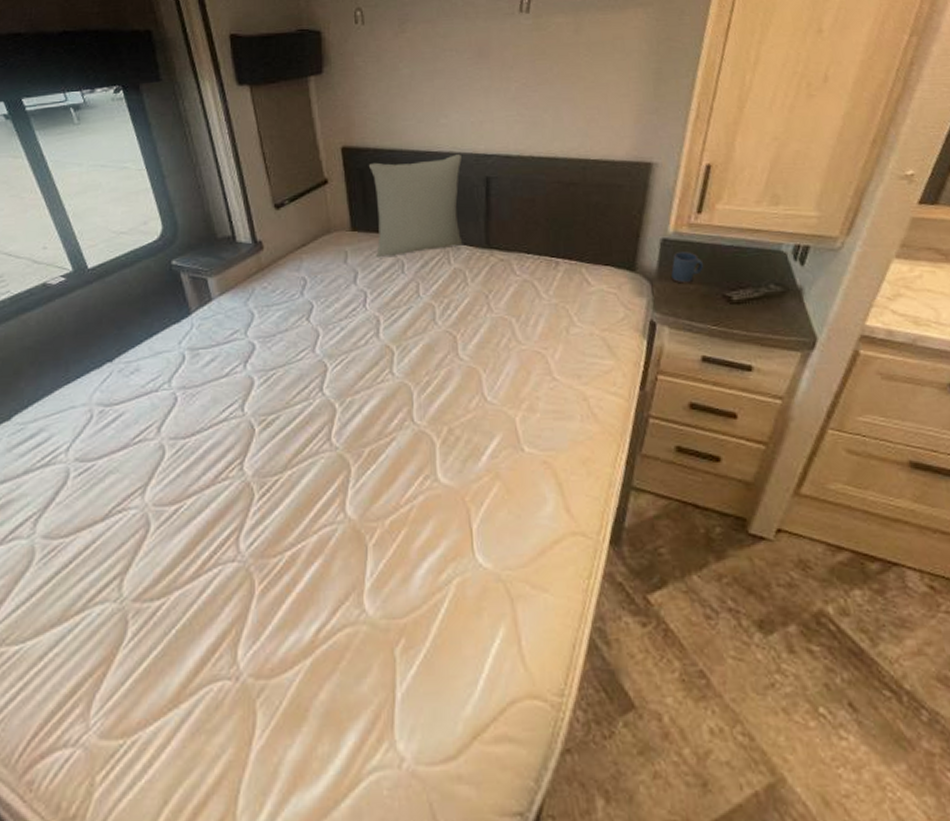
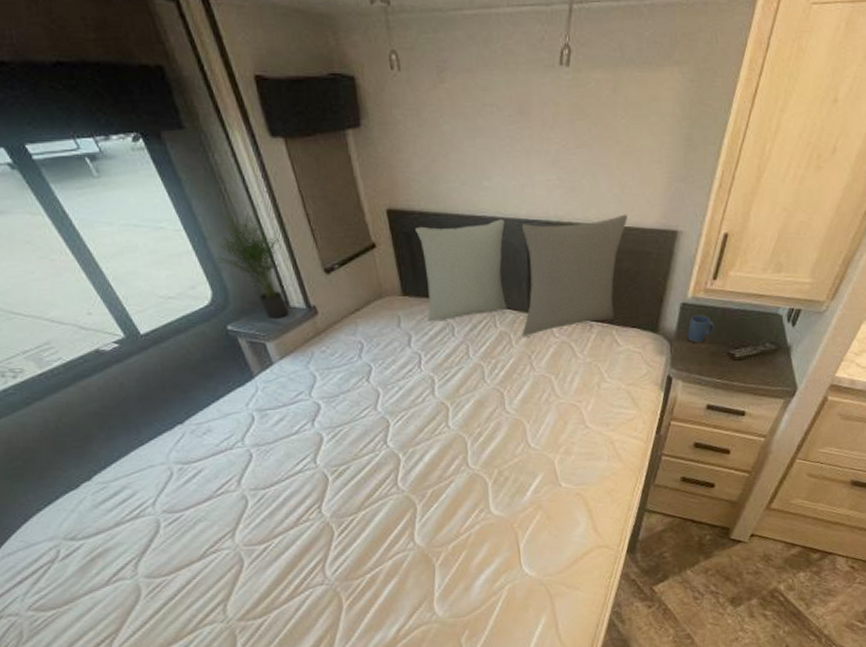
potted plant: none [171,145,234,254] -> present [216,204,288,319]
pillow: none [478,147,595,274] -> present [521,214,628,337]

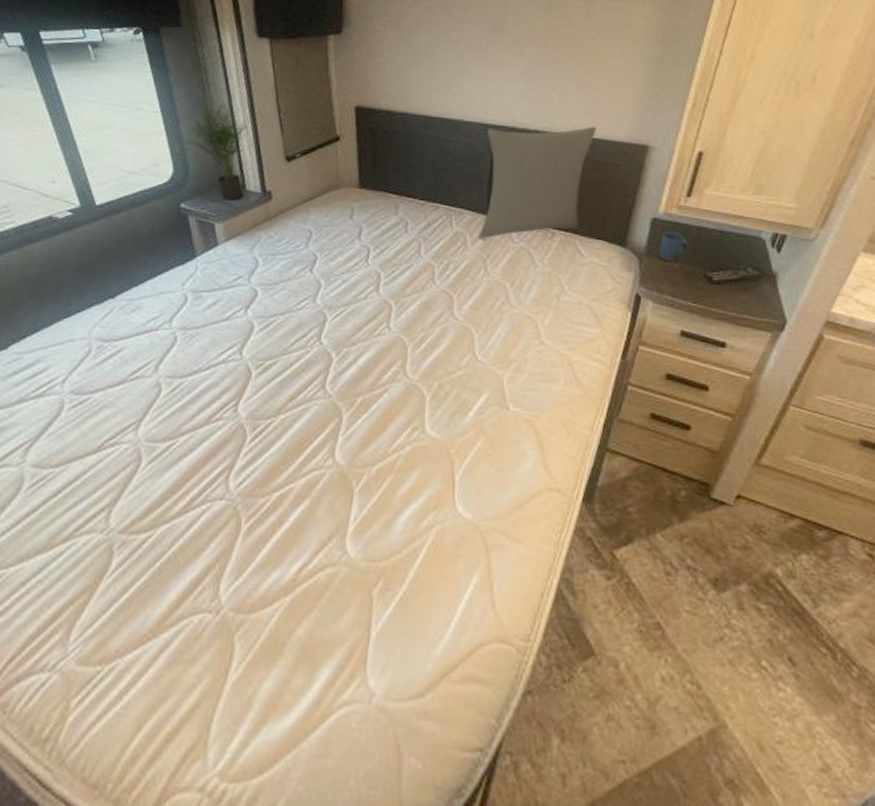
pillow: present [414,219,508,322] -> none [380,123,470,216]

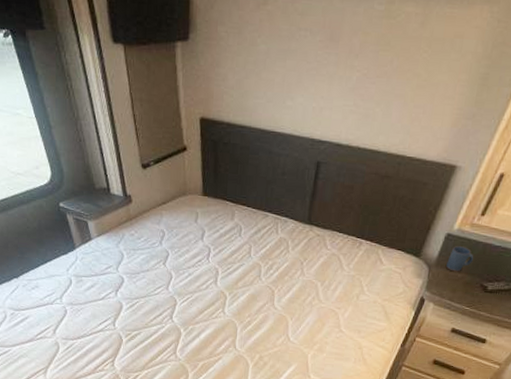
potted plant: present [184,94,248,201] -> none [58,102,109,202]
pillow: present [478,126,596,239] -> none [298,143,412,245]

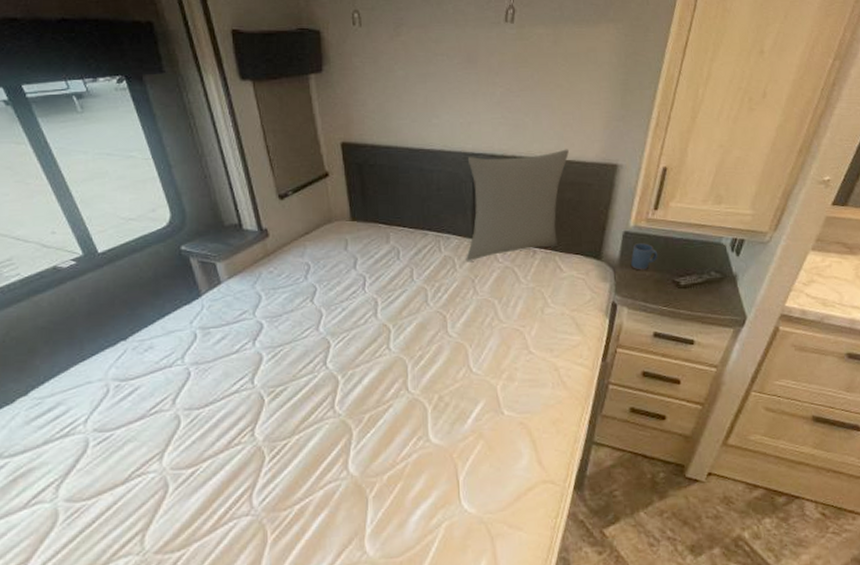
pillow: none [298,143,412,245] -> present [466,149,569,261]

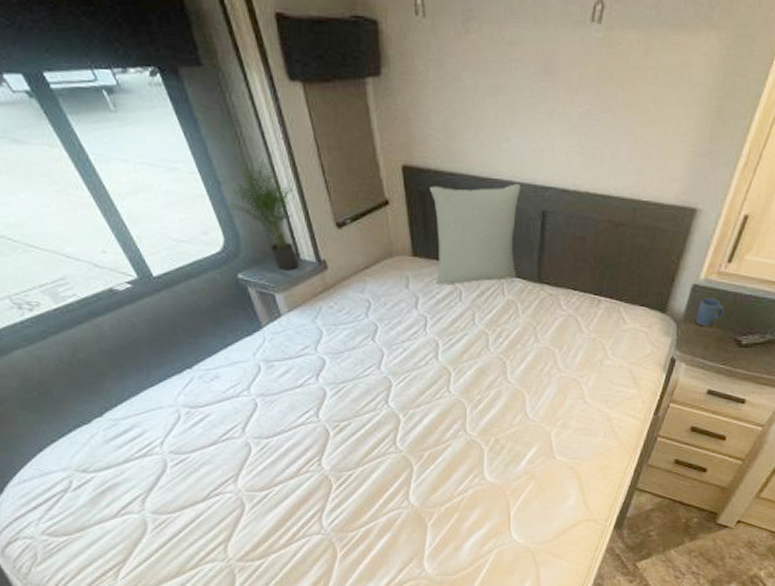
potted plant: none [179,137,240,240] -> present [230,151,298,270]
pillow: none [366,152,452,246] -> present [429,184,520,285]
pillow: present [466,149,569,261] -> none [529,187,647,307]

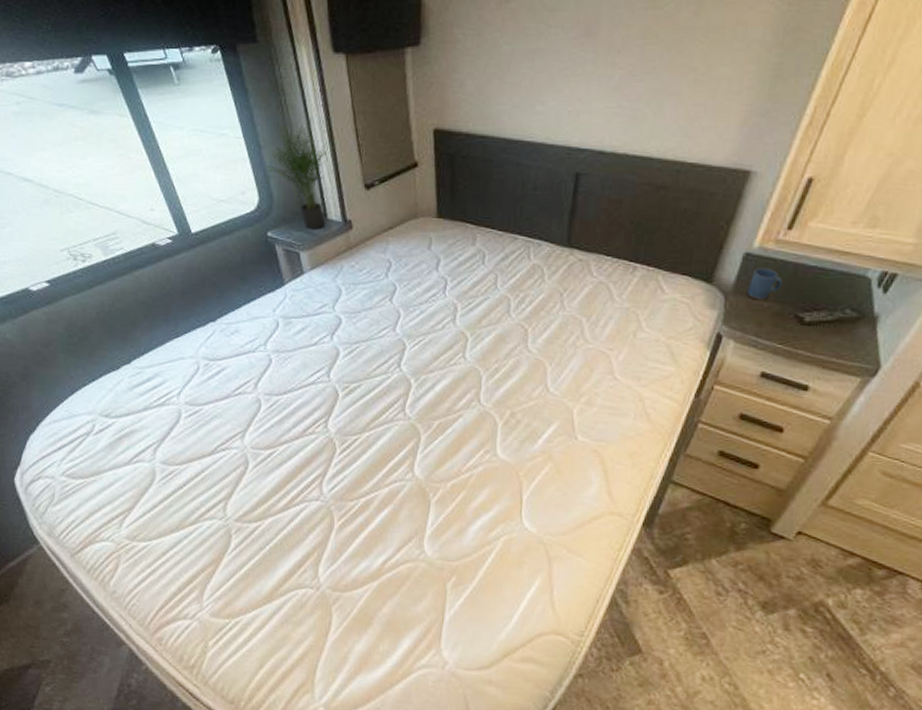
pillow: present [429,184,520,285] -> none [458,146,554,247]

